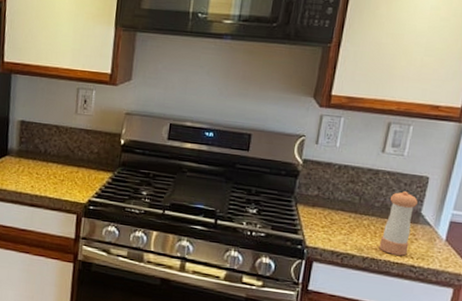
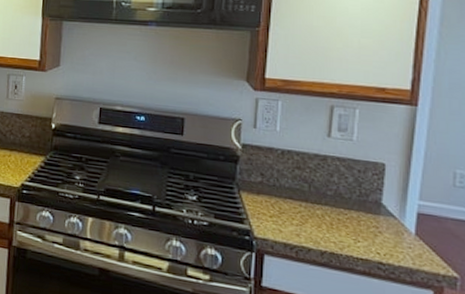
pepper shaker: present [379,191,418,256] -> none [338,179,376,251]

